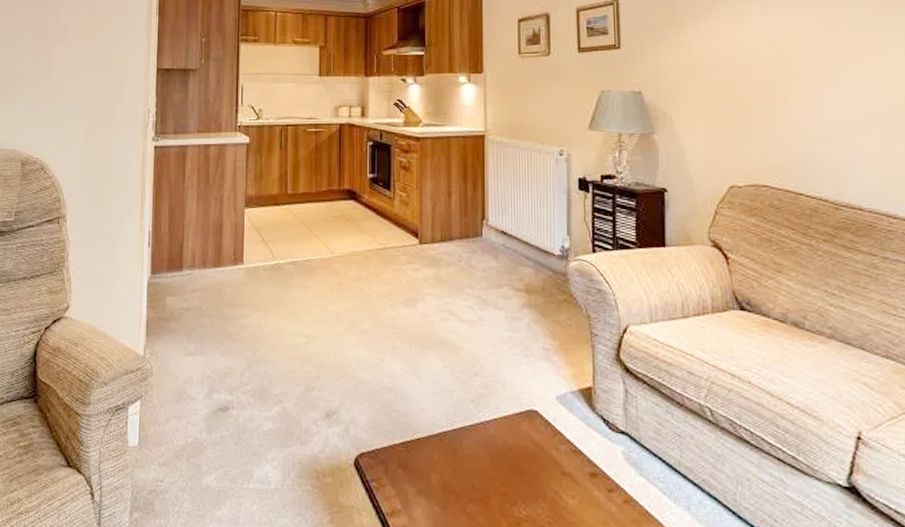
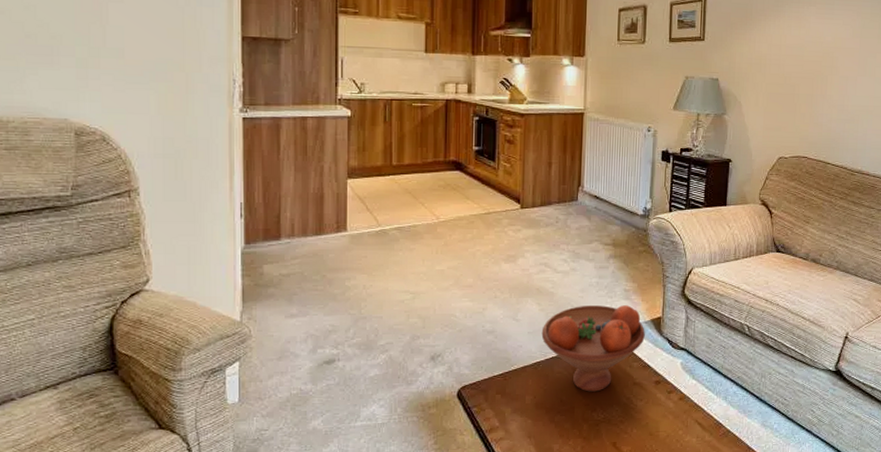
fruit bowl: none [447,365,573,479] -> present [541,305,645,392]

